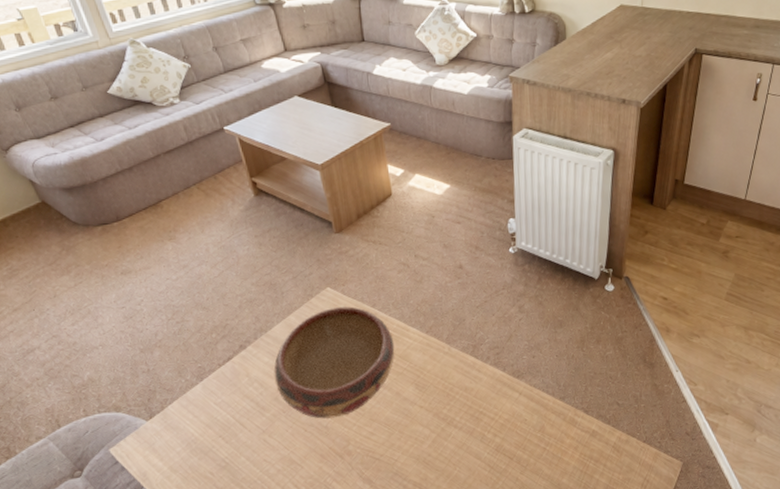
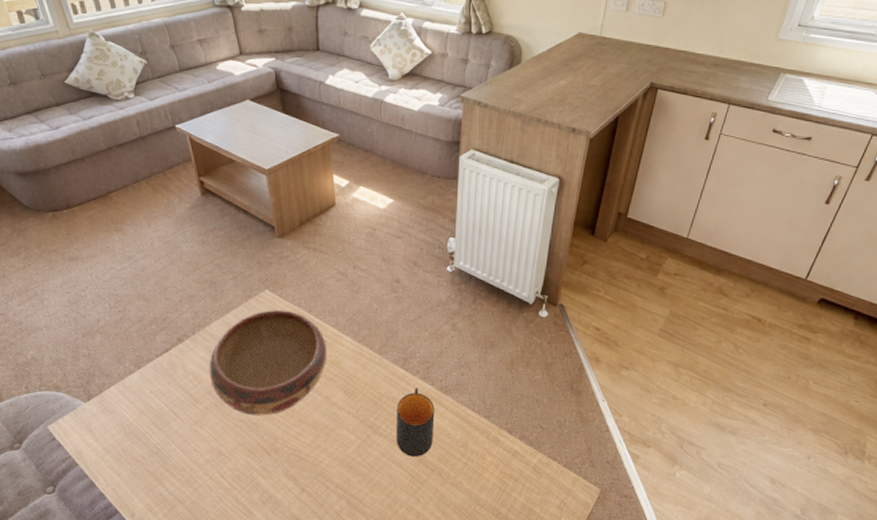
mug: none [470,375,510,447] -> present [396,388,435,457]

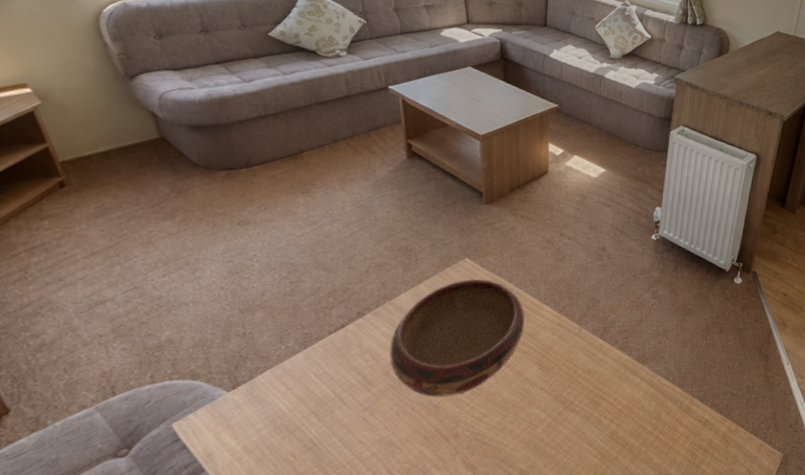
mug: present [396,388,435,457] -> none [589,358,630,433]

